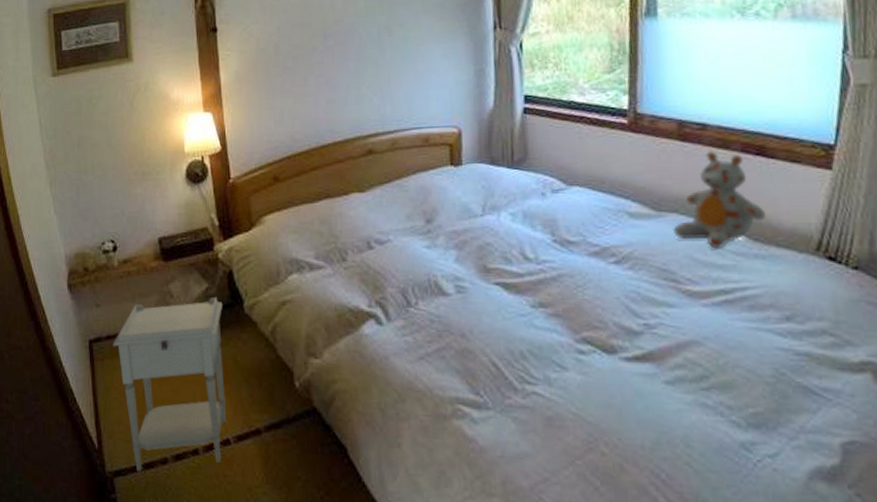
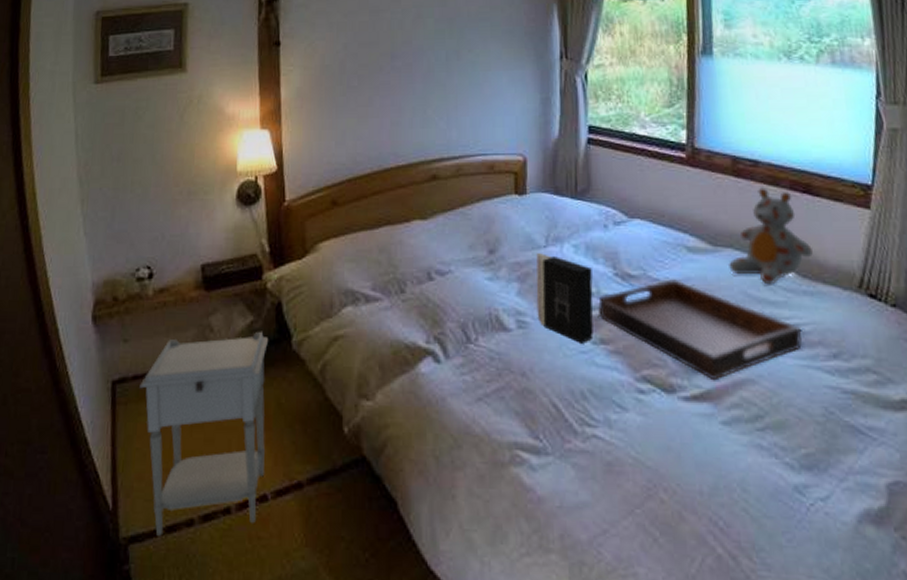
book: none [473,222,532,307] -> present [536,253,594,343]
serving tray: none [537,245,751,343] -> present [598,279,802,381]

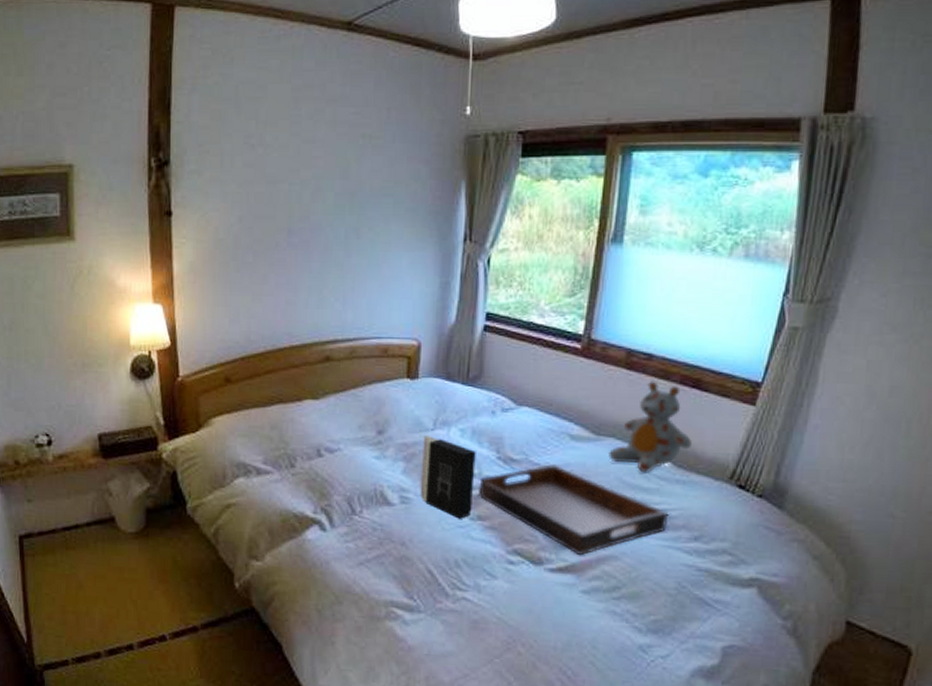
nightstand: present [139,331,269,536] -> none [45,497,165,665]

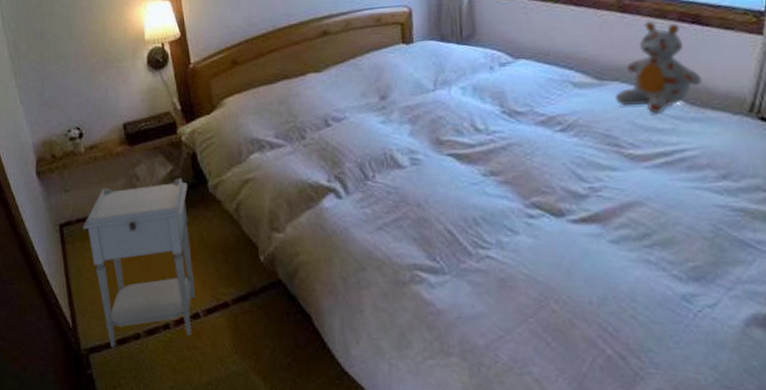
nightstand: none [45,497,165,665] -> present [82,178,195,347]
book: present [420,436,476,519] -> none [425,97,484,176]
serving tray: present [479,464,668,556] -> none [487,113,690,204]

